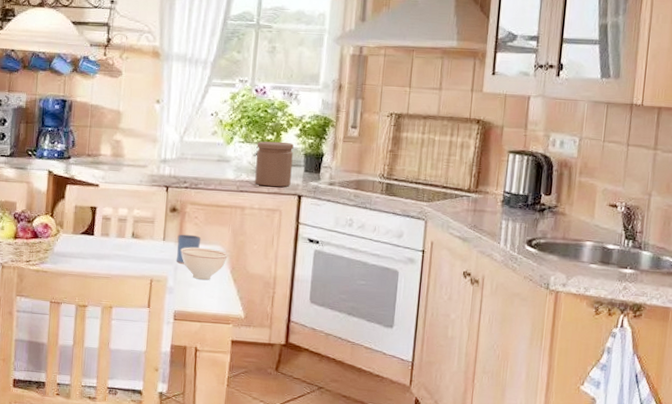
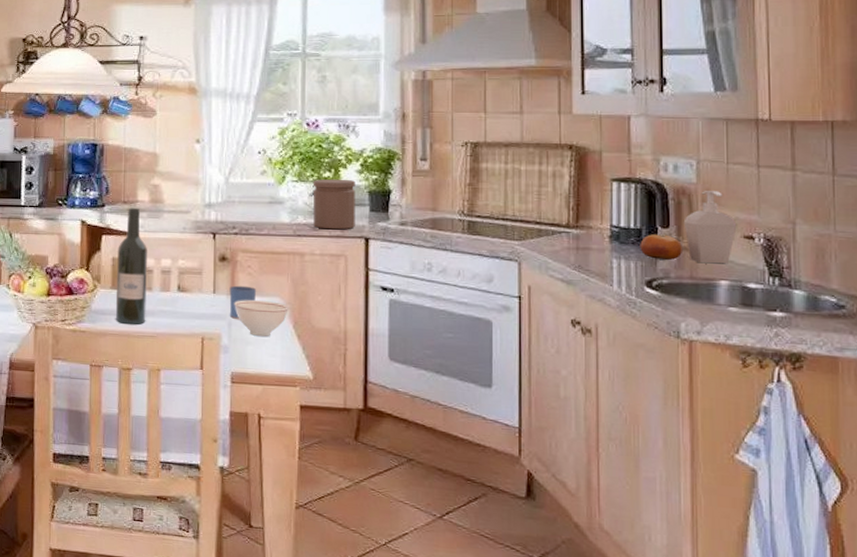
wine bottle: none [75,160,108,267] -> present [115,207,148,325]
fruit: none [525,200,560,224] -> present [640,234,684,261]
soap bottle: none [562,164,605,228] -> present [683,190,737,264]

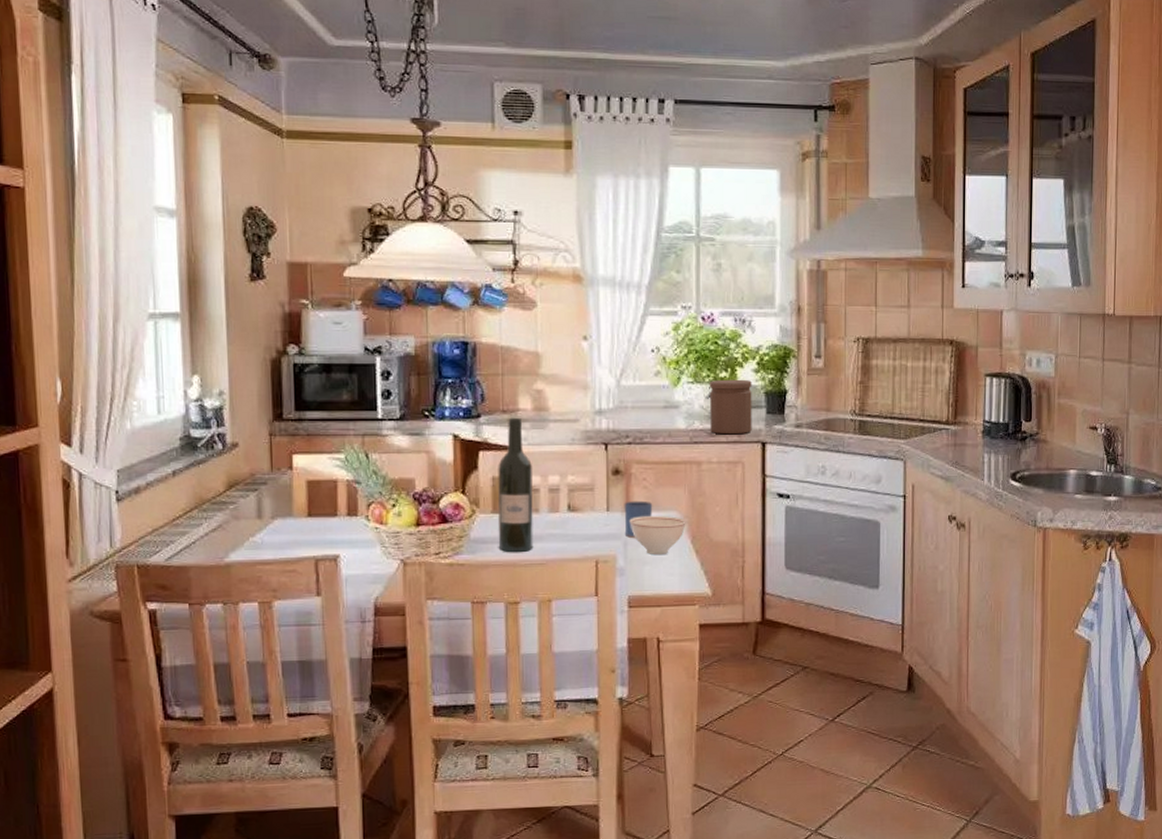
fruit: present [640,234,684,261] -> none [1007,428,1042,453]
soap bottle: present [683,190,737,264] -> none [1043,383,1085,454]

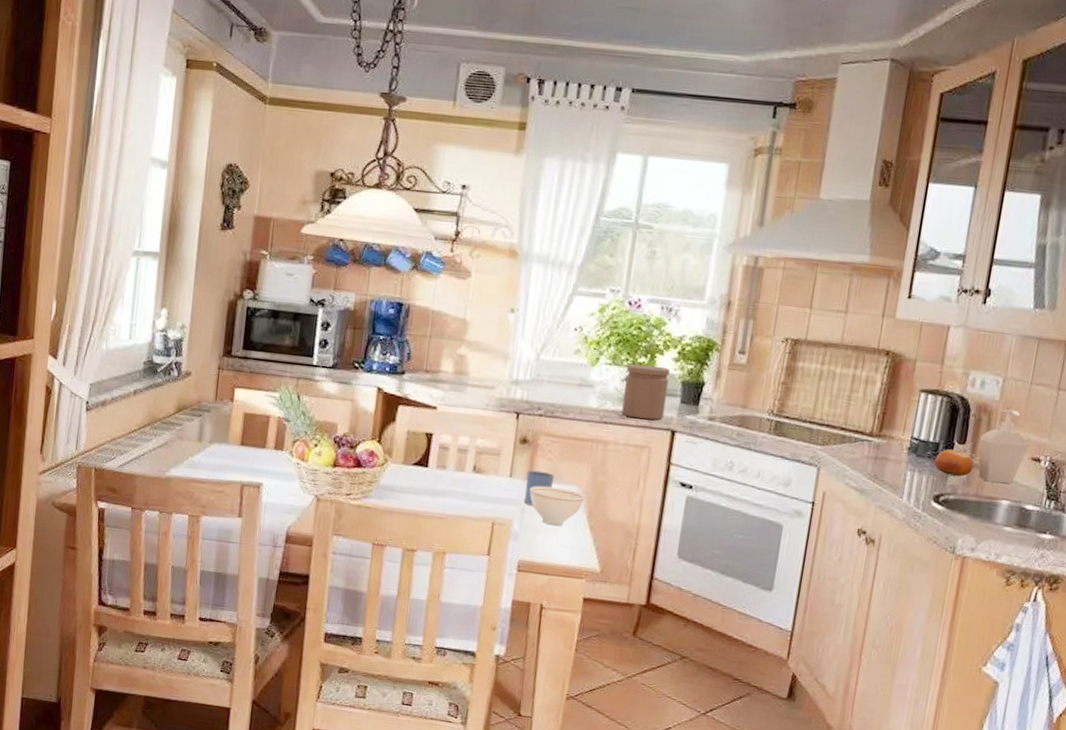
wine bottle: present [497,417,534,553] -> none [404,377,446,505]
fruit: none [1007,428,1042,453] -> present [934,449,975,477]
soap bottle: none [1043,383,1085,454] -> present [978,409,1028,485]

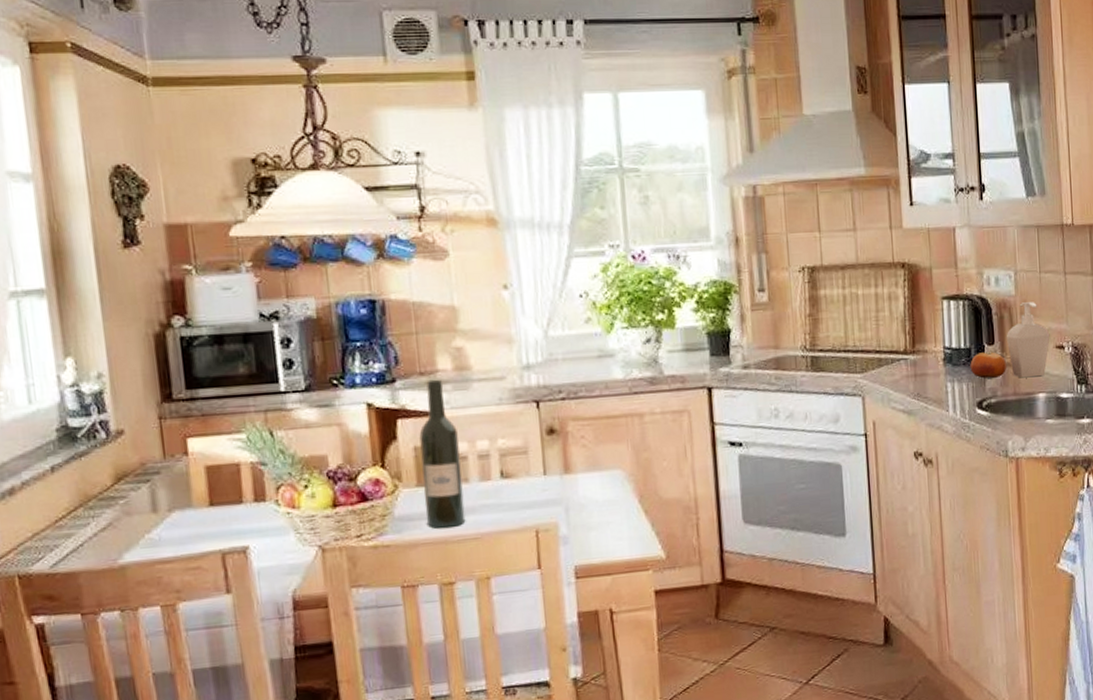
wine bottle: none [404,377,446,505] -> present [419,379,466,529]
mug: present [524,470,555,507] -> none [562,460,594,503]
bowl: present [529,486,585,526] -> none [569,475,632,520]
jar: present [621,364,670,421] -> none [645,320,696,383]

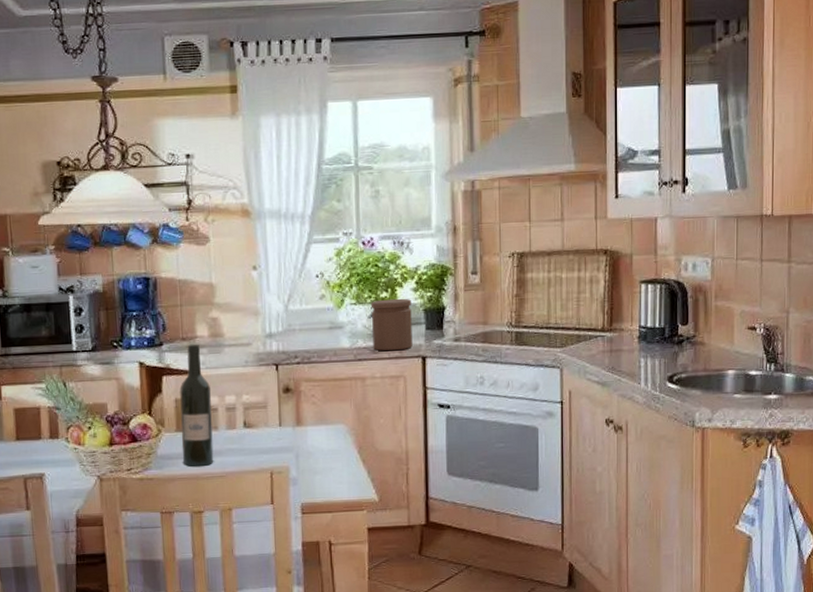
jar: none [645,320,696,383] -> present [370,298,413,352]
fruit: present [970,352,1007,379] -> none [663,331,699,356]
soap bottle: present [1006,301,1050,378] -> none [699,285,743,356]

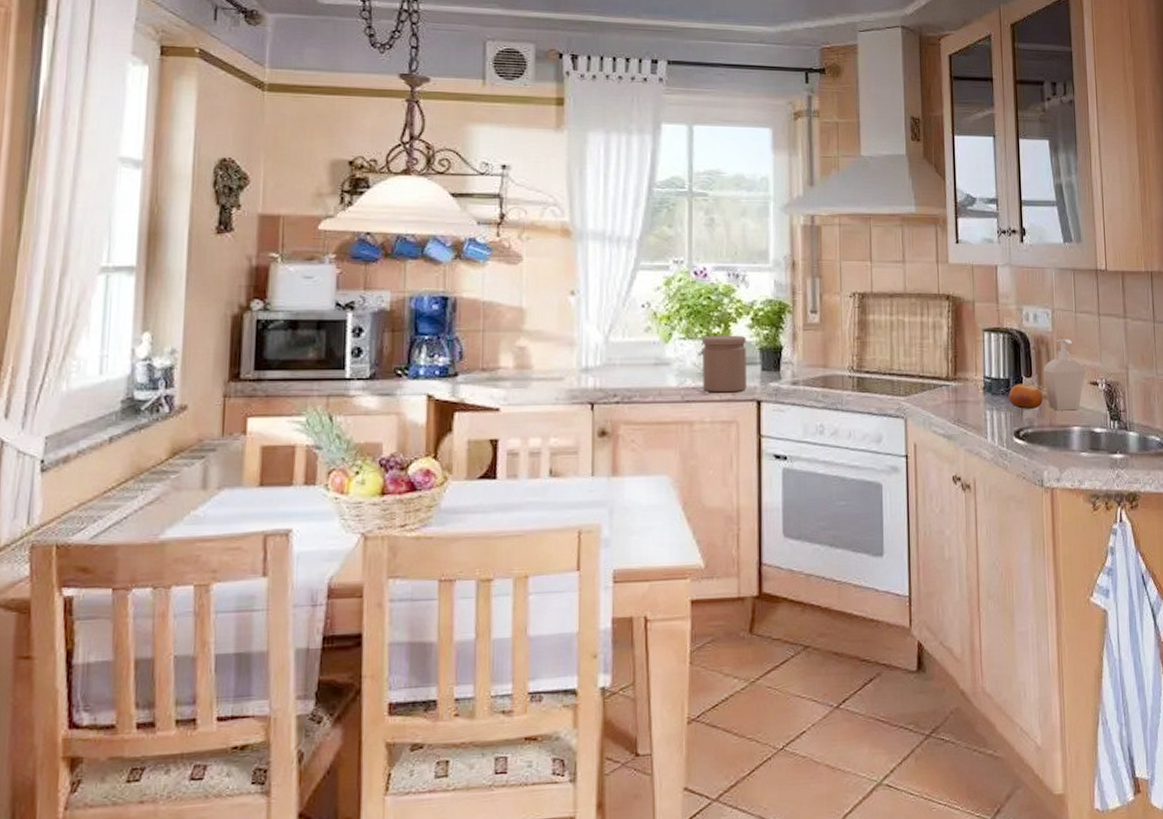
wine bottle: present [180,344,214,467] -> none [471,376,513,524]
fruit: none [663,331,699,356] -> present [1008,384,1044,410]
soap bottle: none [699,285,743,356] -> present [1043,338,1085,411]

